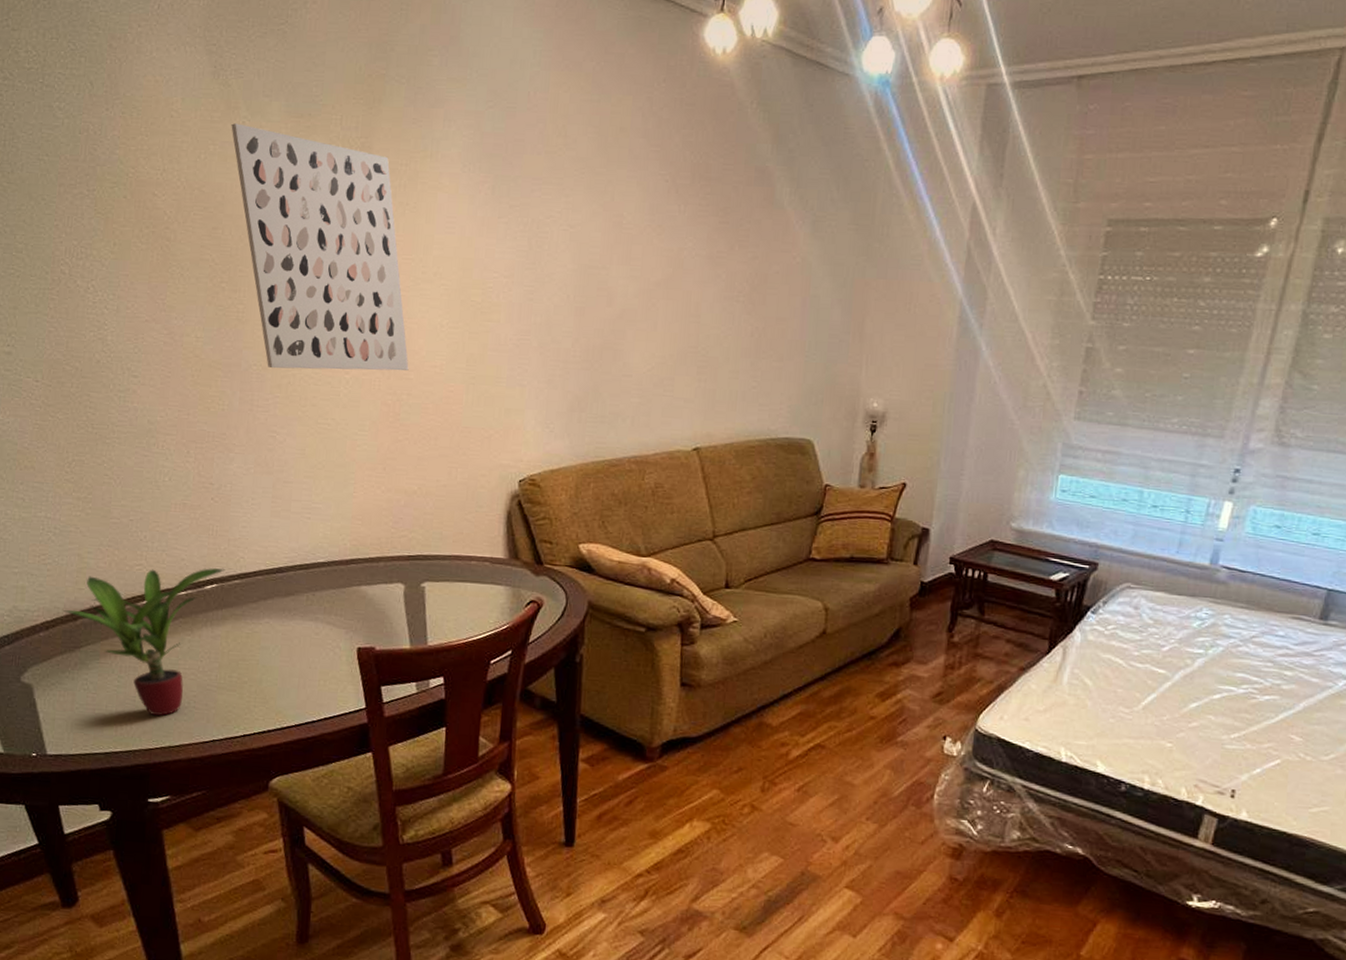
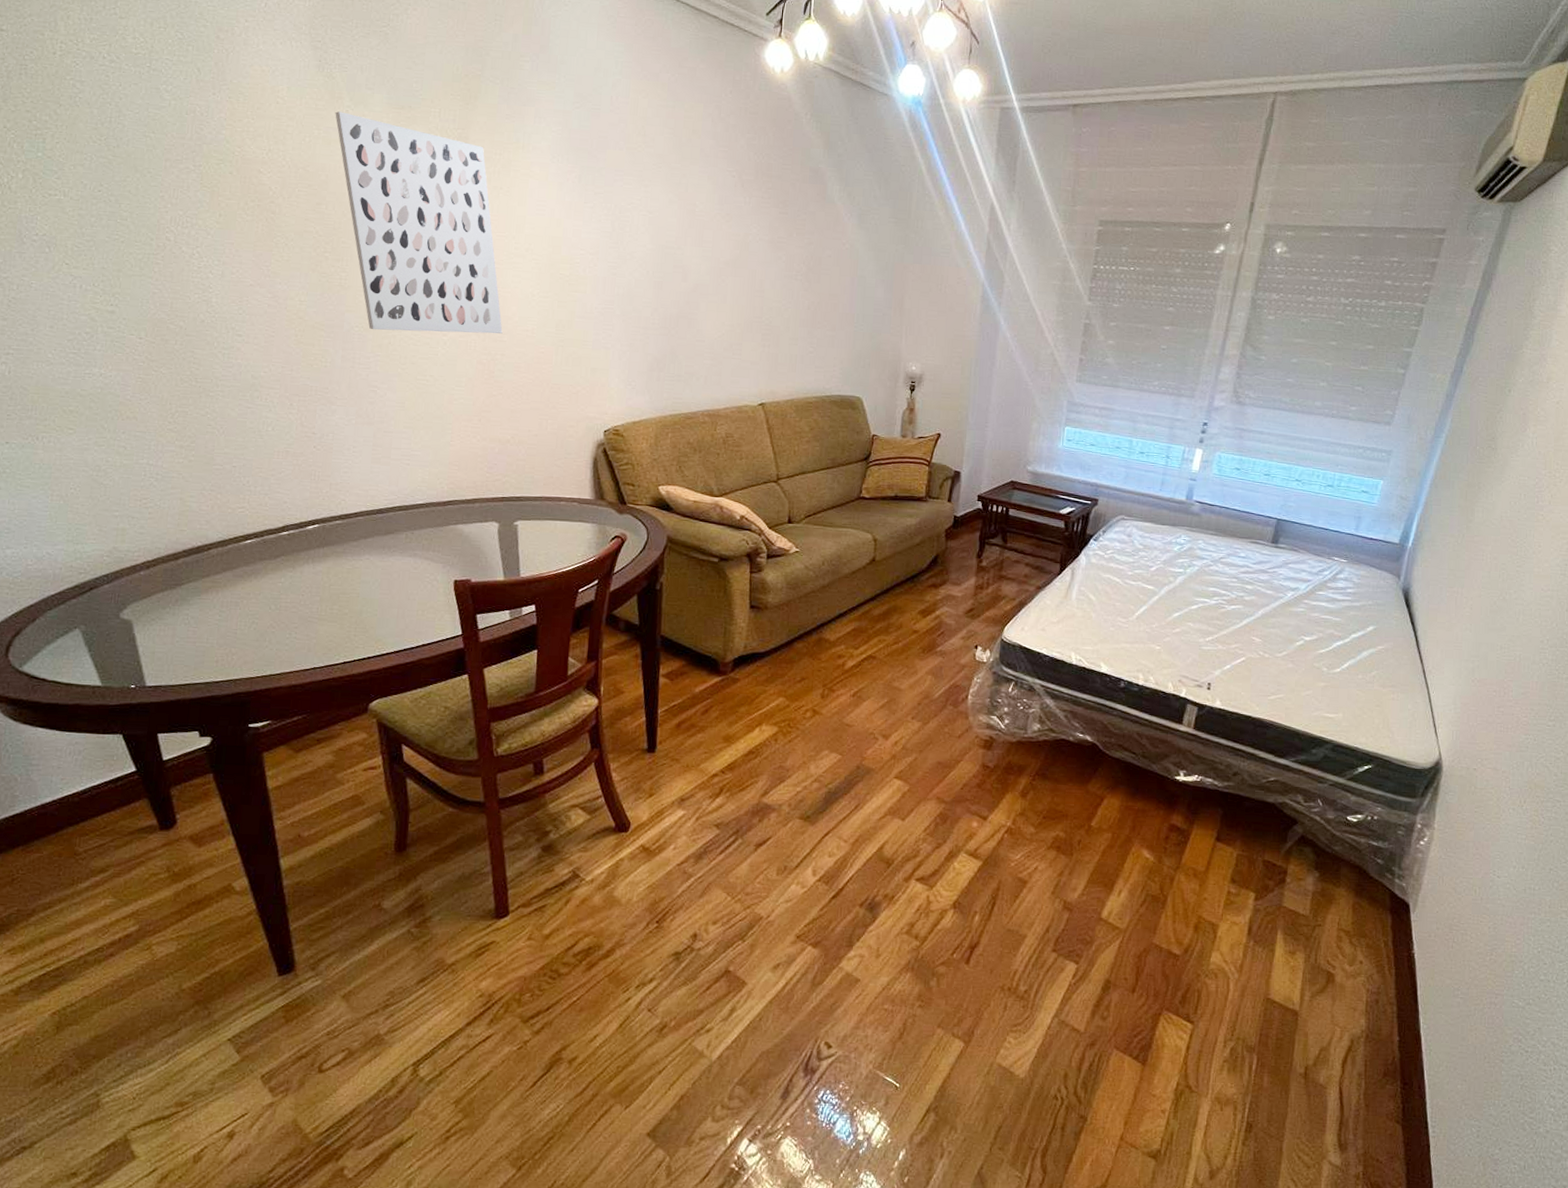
potted plant: present [61,567,226,717] -> none [162,509,327,647]

